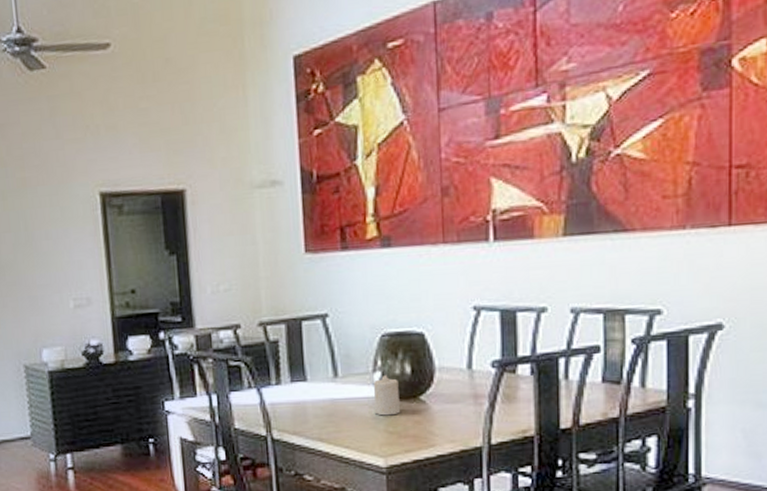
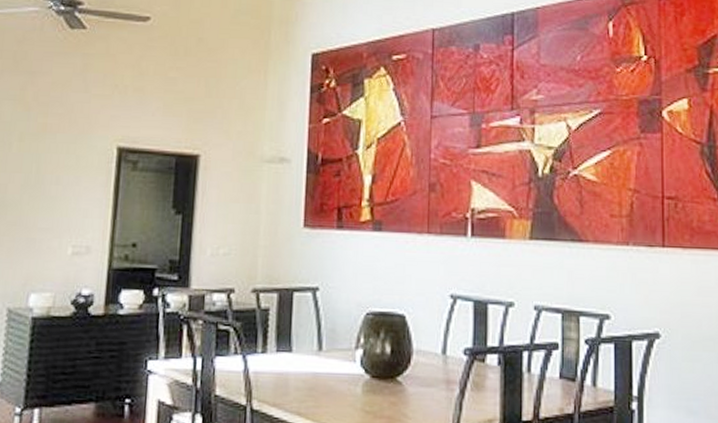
candle: present [374,374,401,416] -> none [353,352,379,395]

